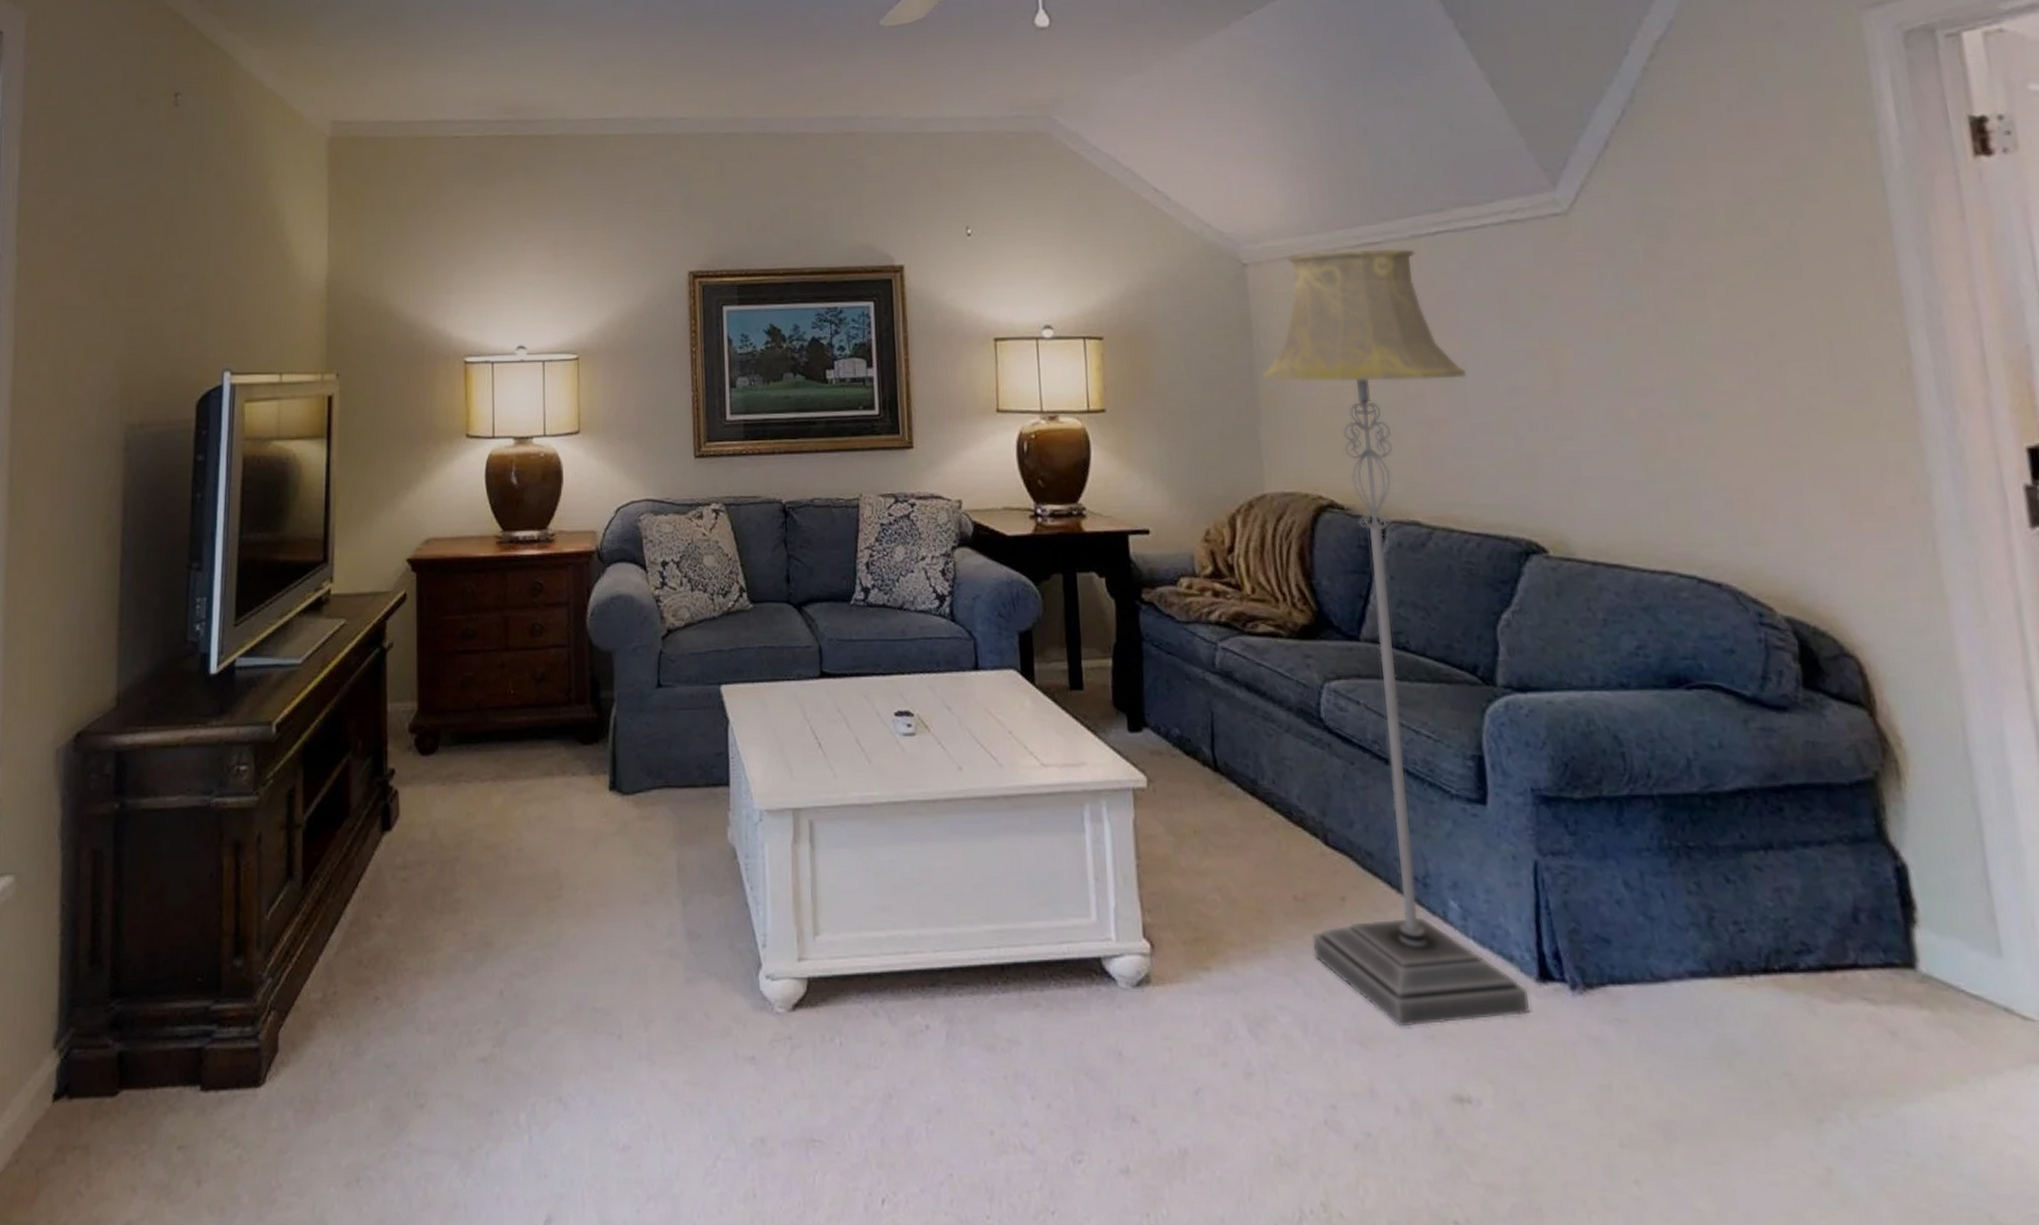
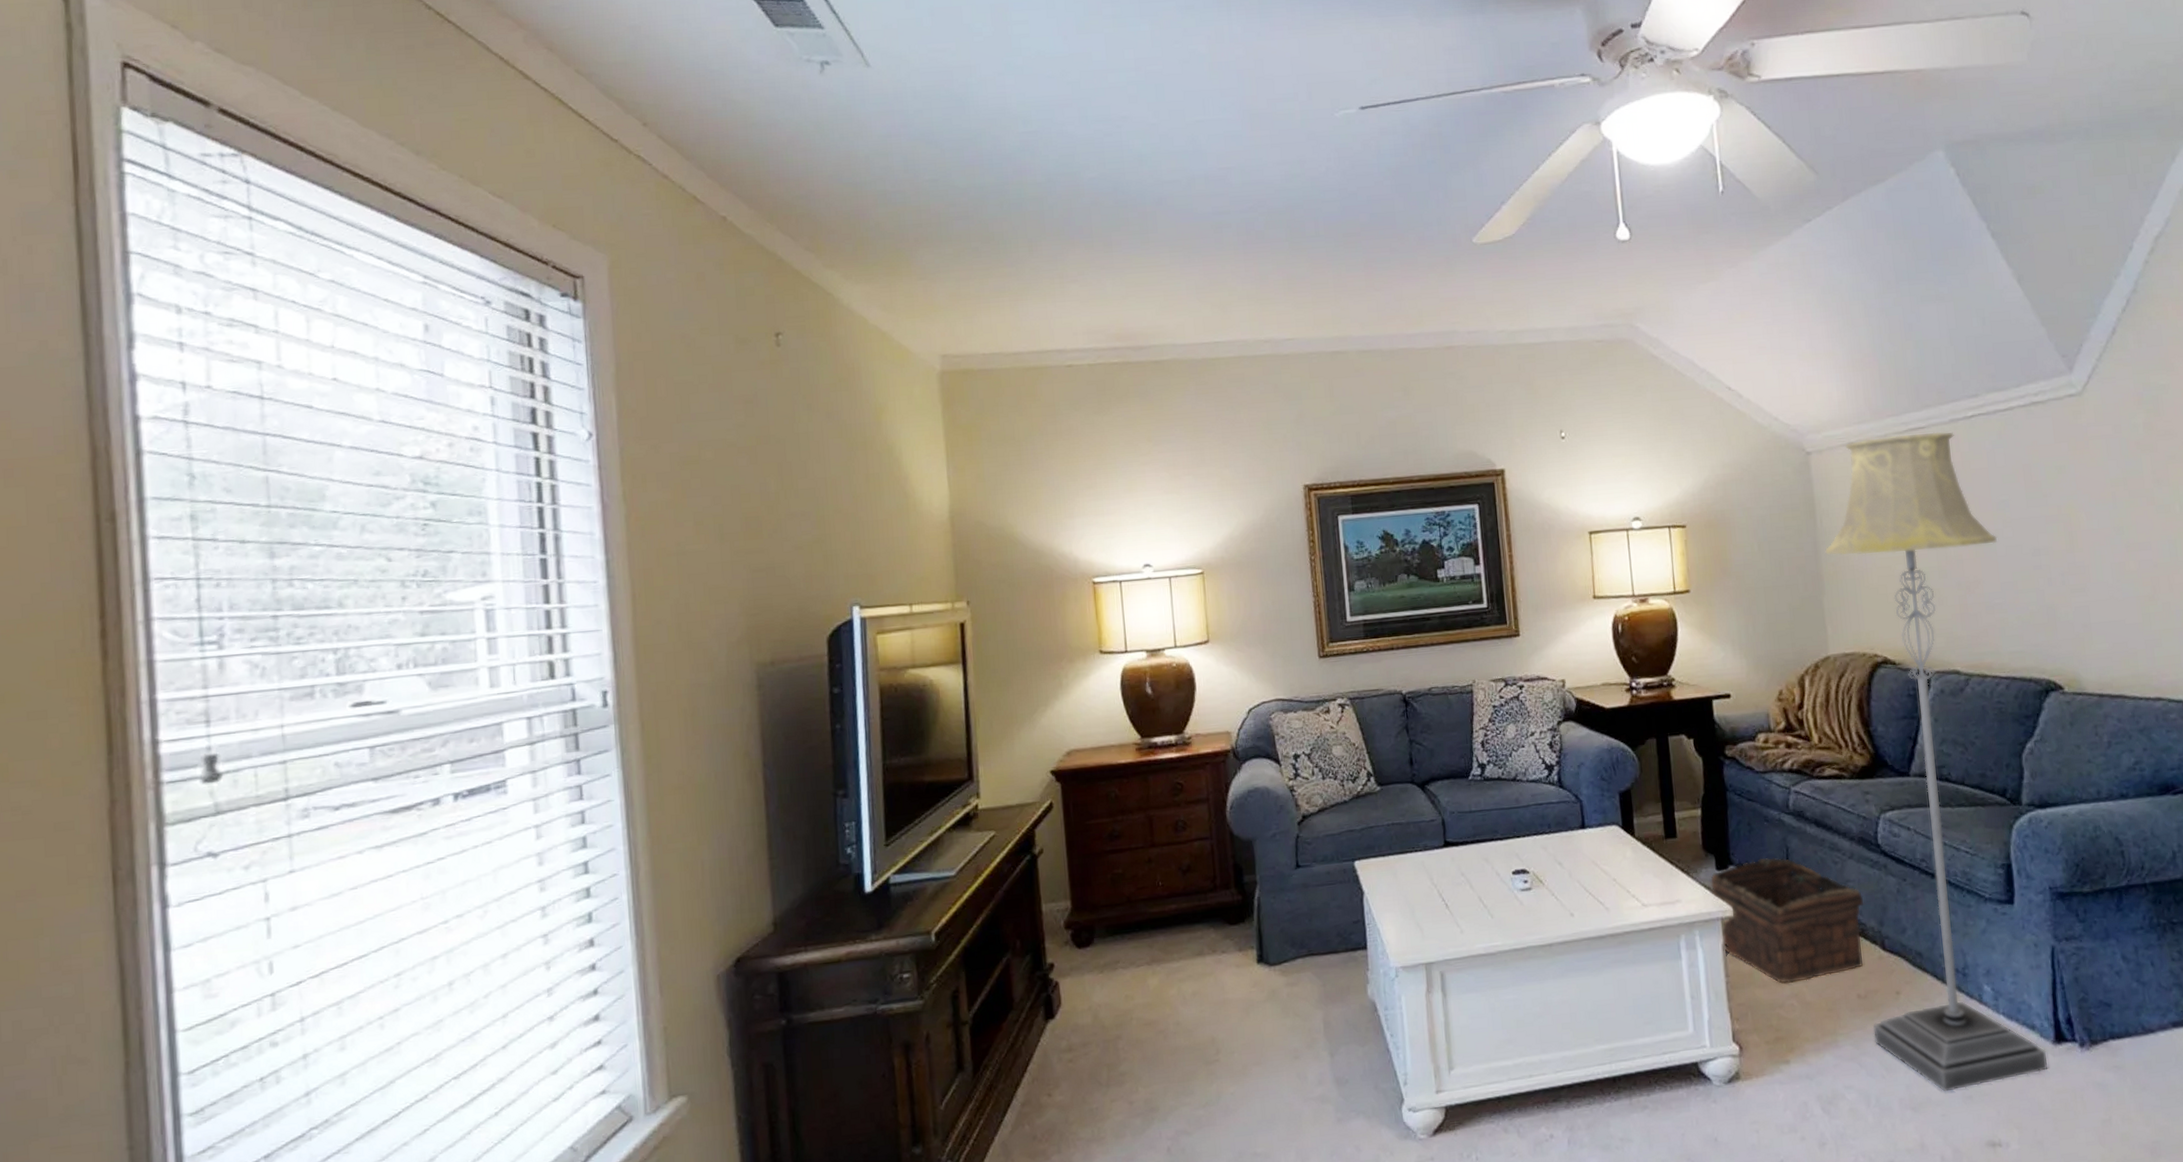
basket: none [1121,723,1303,875] -> present [1710,857,1864,984]

